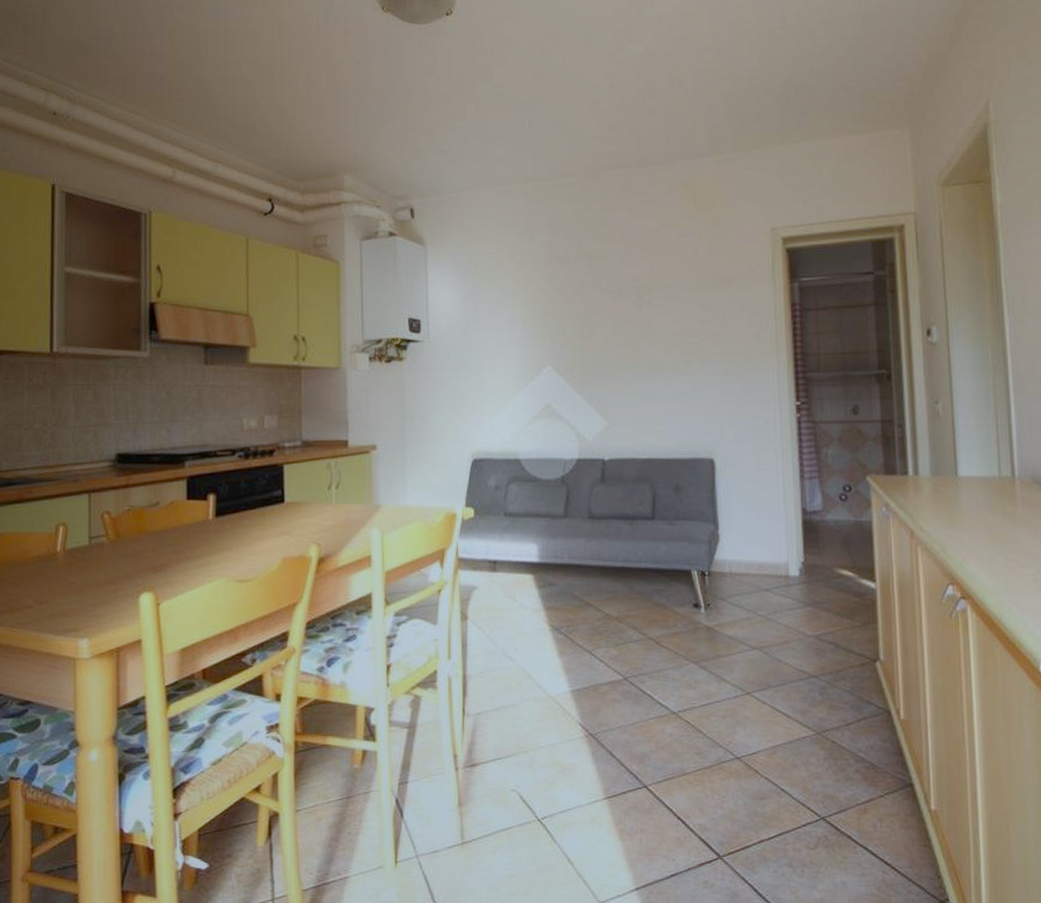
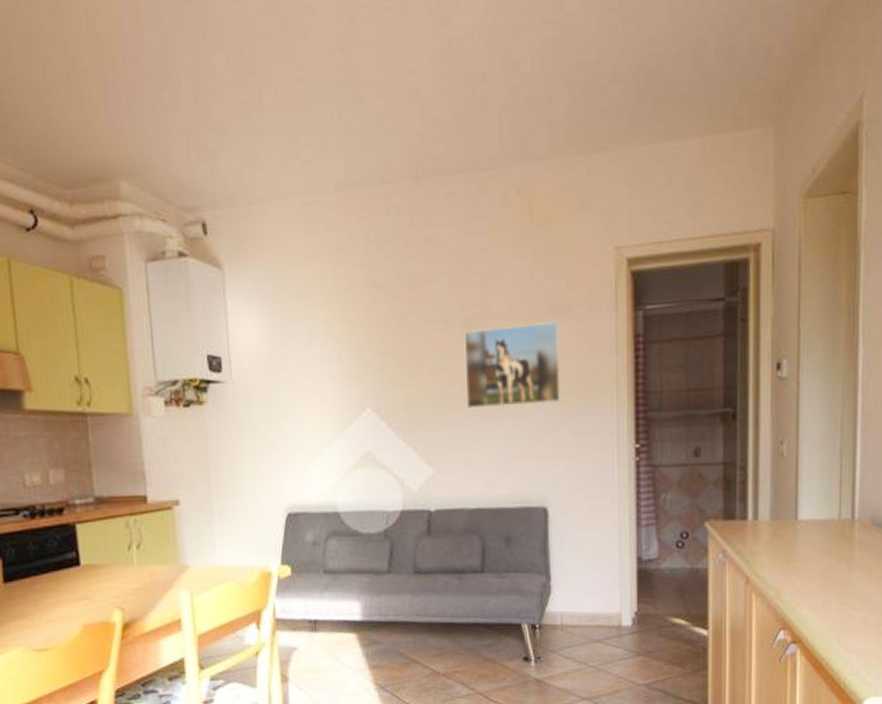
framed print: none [636,291,725,369] -> present [464,321,561,410]

